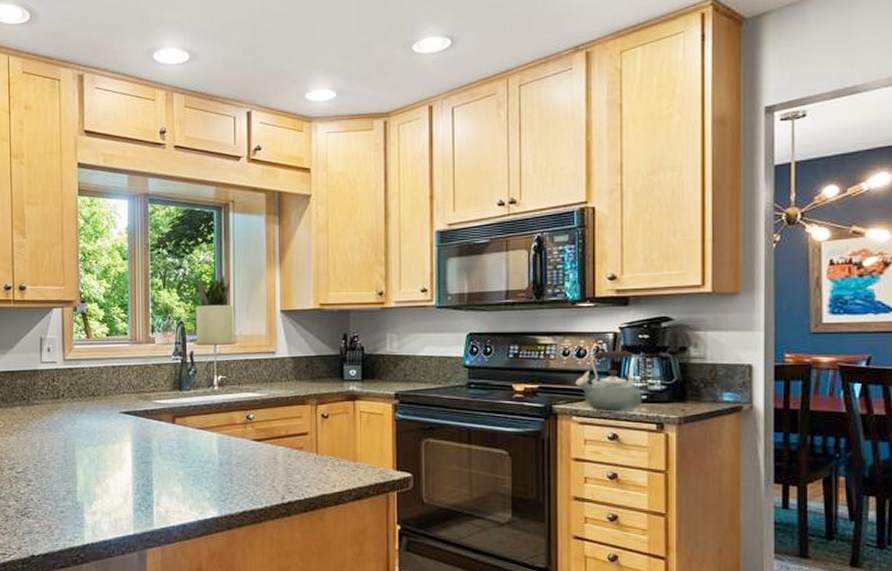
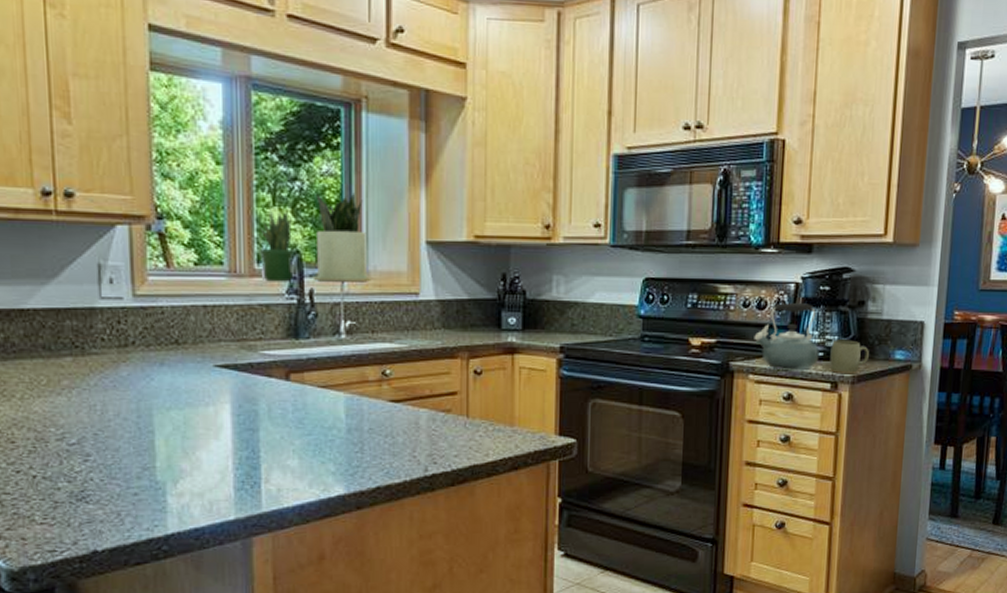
planter: none [153,290,181,347] -> present [258,208,297,282]
mug: none [654,383,695,416] -> present [829,339,869,375]

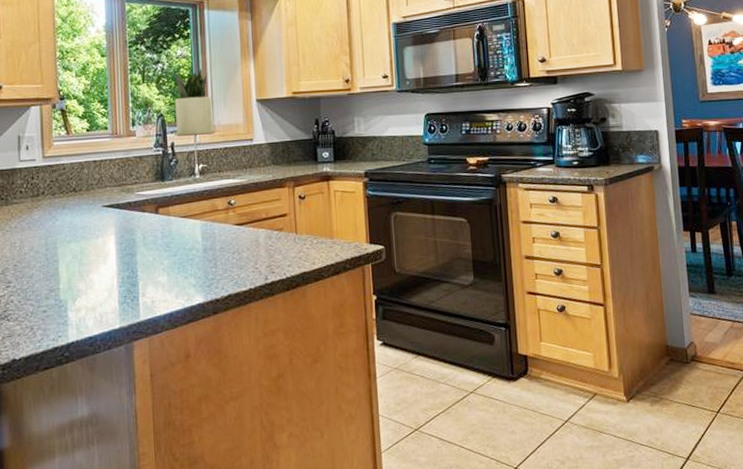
planter: present [258,208,297,282] -> none [133,84,161,140]
kettle: present [754,303,820,371] -> none [519,123,575,178]
mug: present [829,339,869,375] -> none [583,150,616,178]

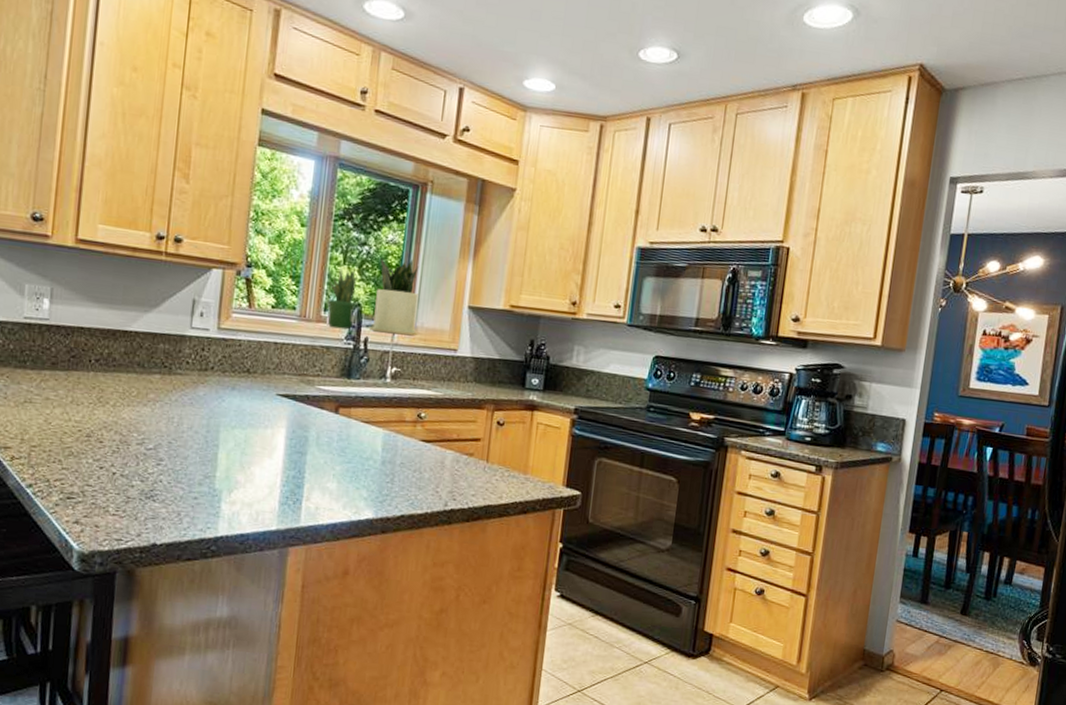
planter: none [133,84,161,140] -> present [326,267,359,330]

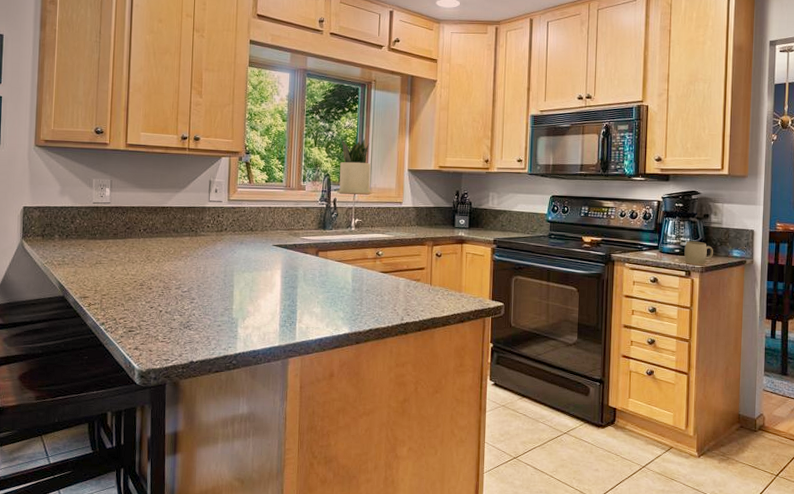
planter: present [326,267,359,330] -> none [304,148,328,194]
mug: none [815,427,853,461] -> present [684,241,713,266]

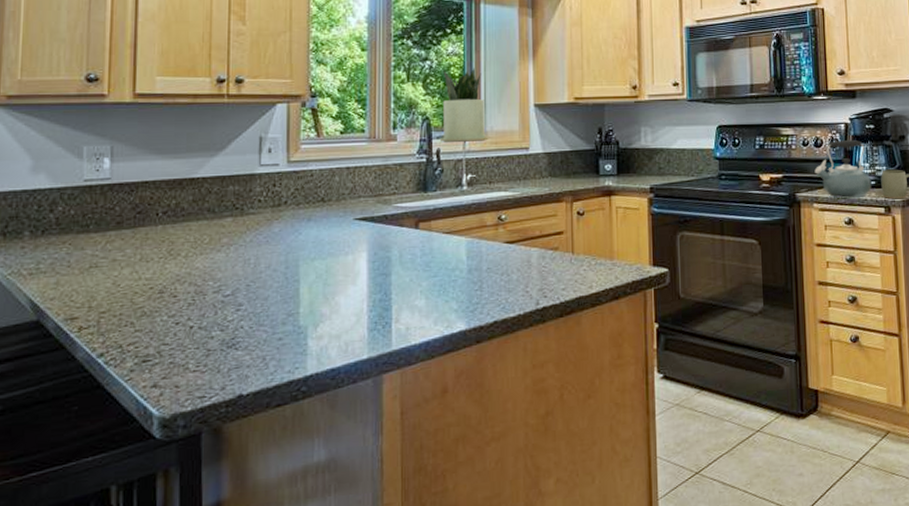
kettle: none [628,214,676,262] -> present [814,140,872,199]

